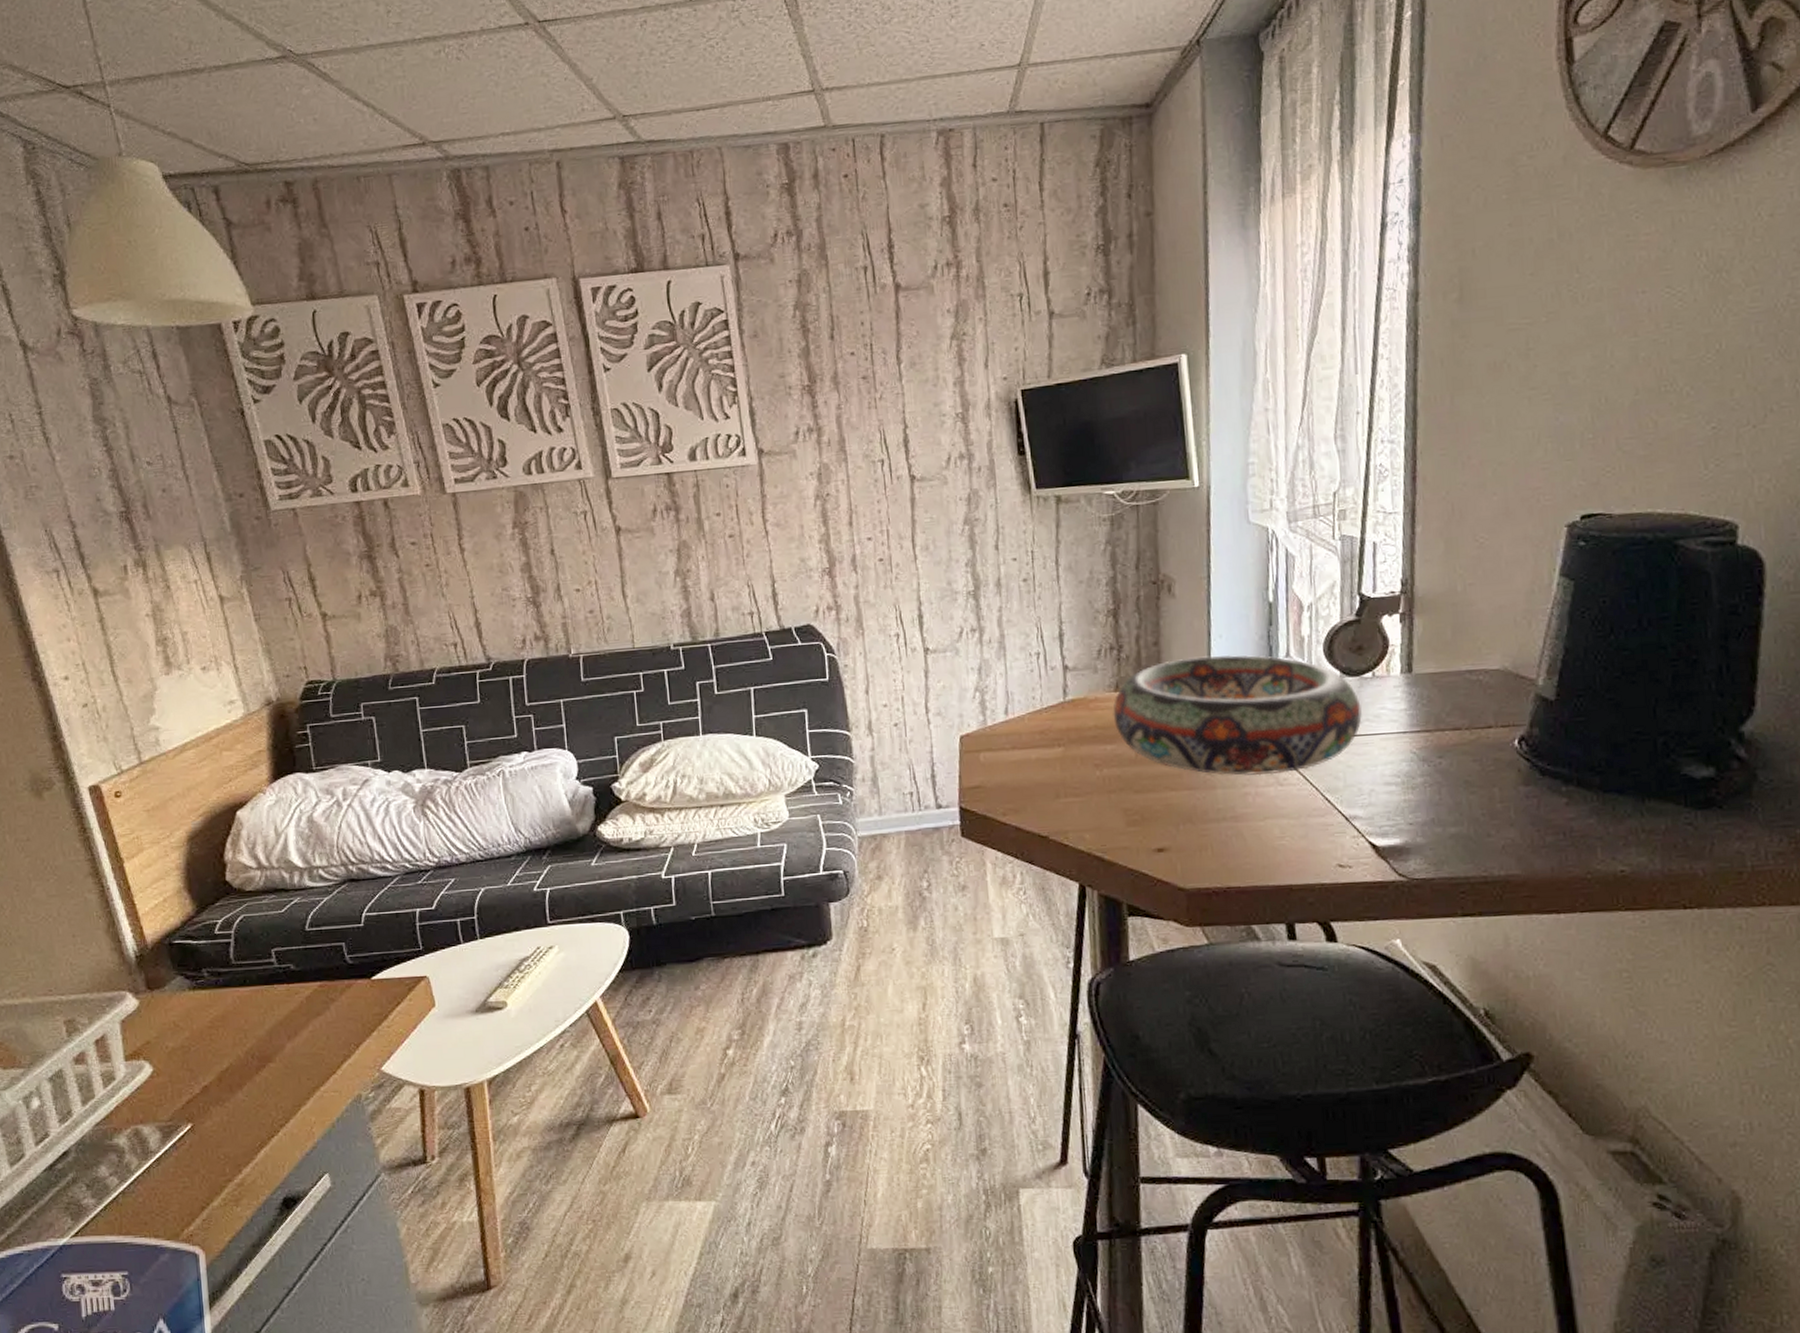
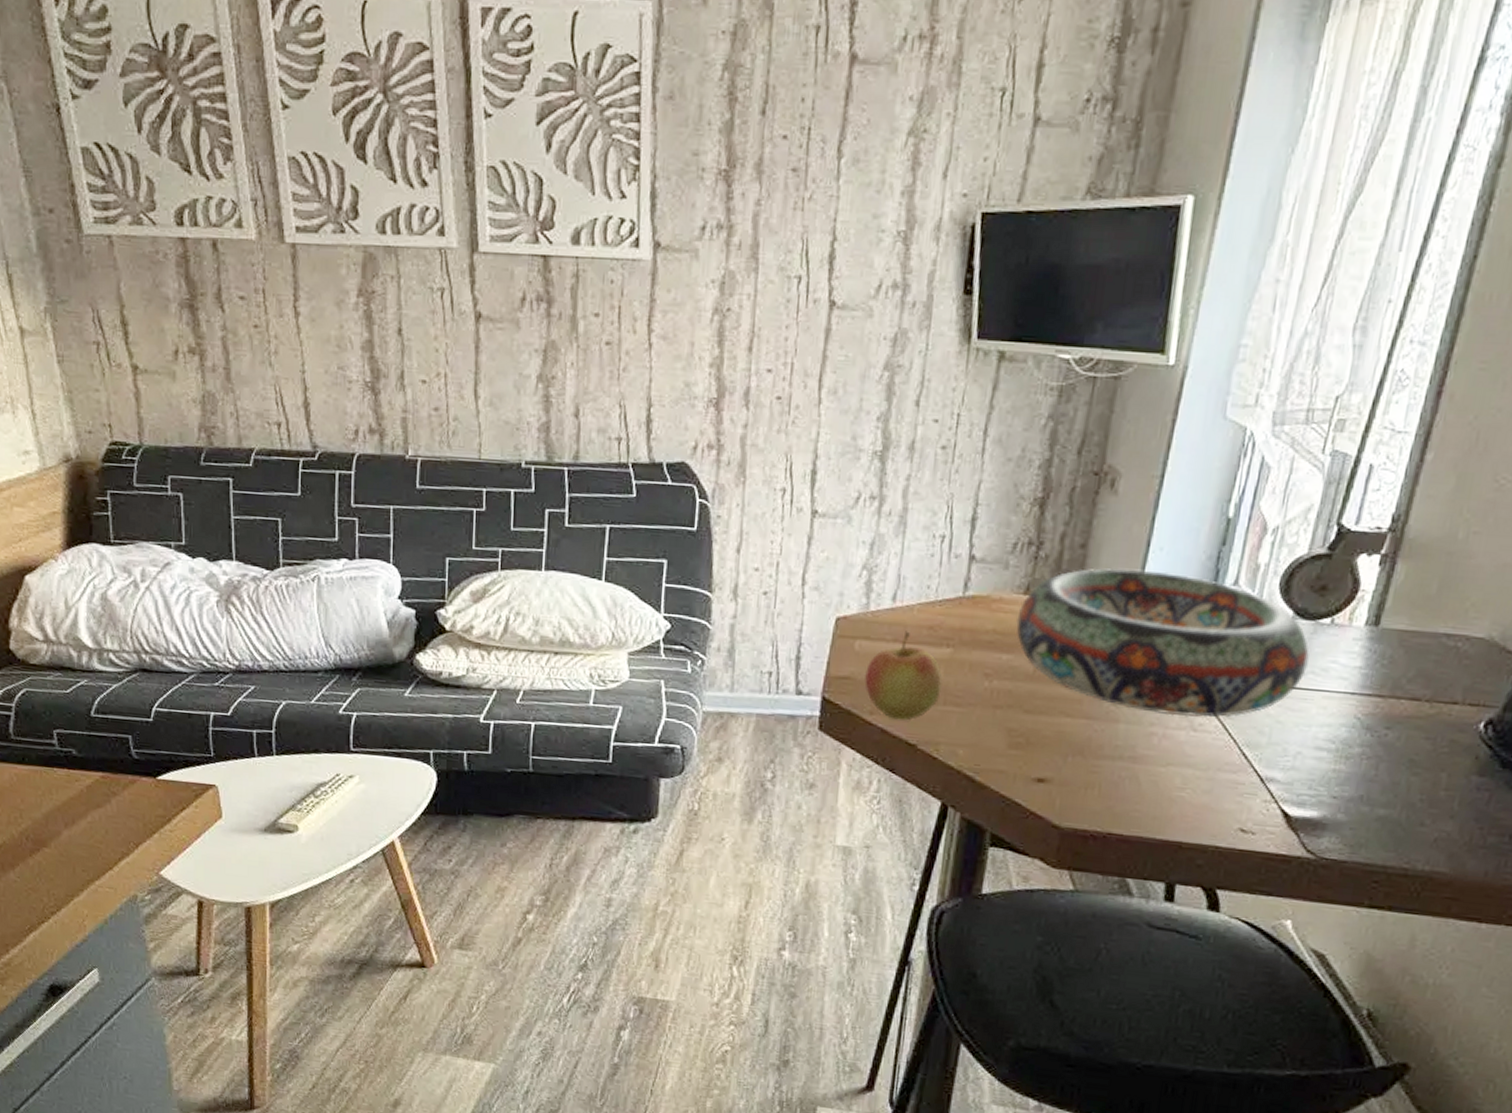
apple: none [992,738,1061,817] -> present [864,631,943,721]

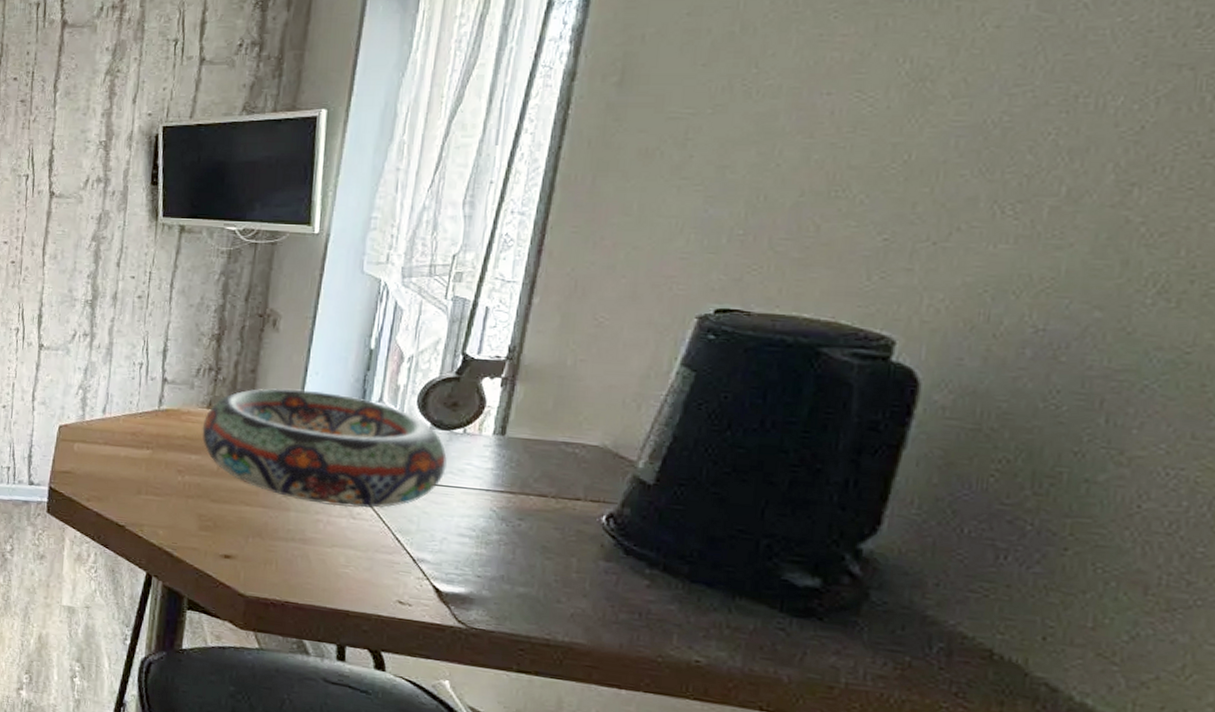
apple: present [864,631,943,721] -> none [82,436,144,506]

